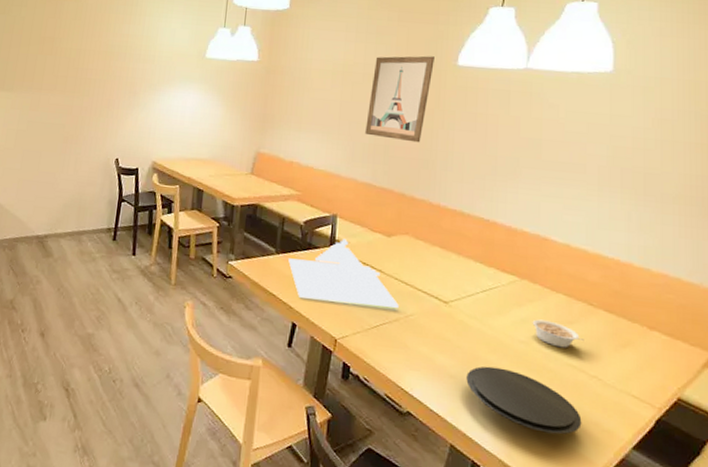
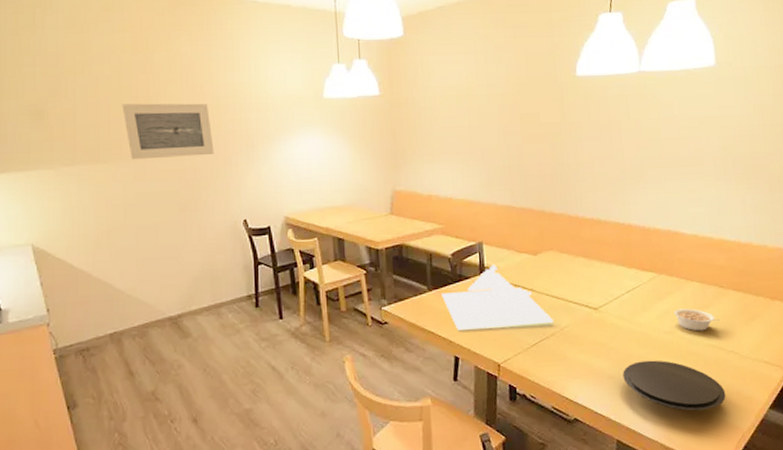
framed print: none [30,42,103,96] -> present [122,103,214,160]
wall art: present [365,55,435,143] -> none [497,69,555,159]

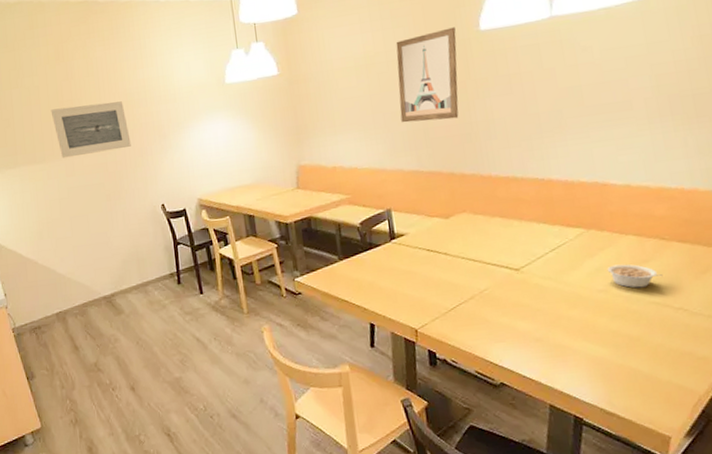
napkin: present [442,264,554,330] -> none [353,230,471,298]
wall art: none [497,69,555,159] -> present [395,27,459,123]
plate: present [623,360,726,411] -> none [552,320,676,374]

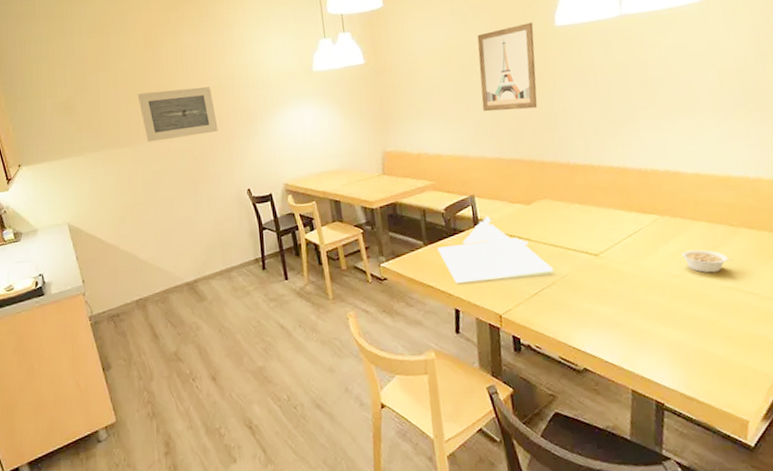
napkin: none [353,230,471,298] -> present [437,216,553,283]

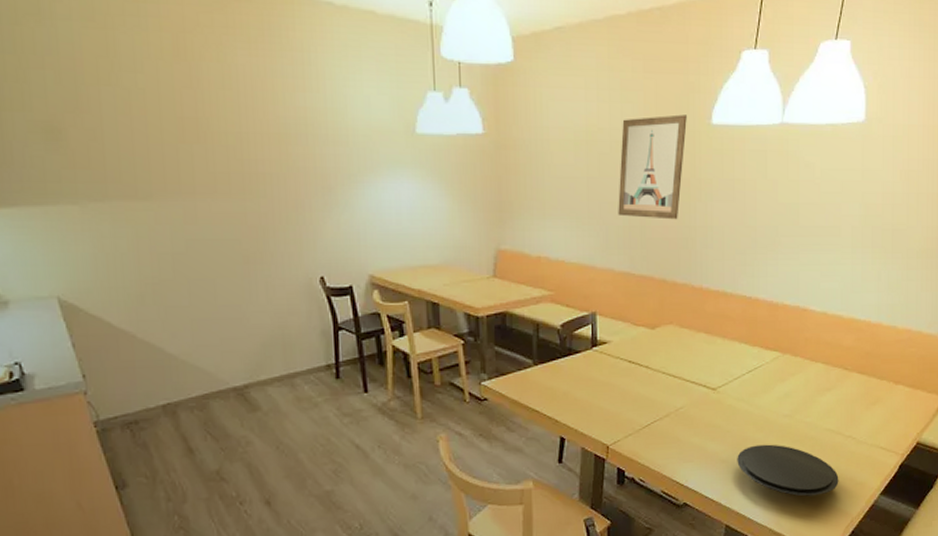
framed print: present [137,87,218,142] -> none [163,126,282,198]
napkin: present [437,216,553,283] -> none [548,338,668,409]
plate: none [631,305,750,358] -> present [737,444,839,497]
legume: present [681,249,733,273] -> none [794,391,840,415]

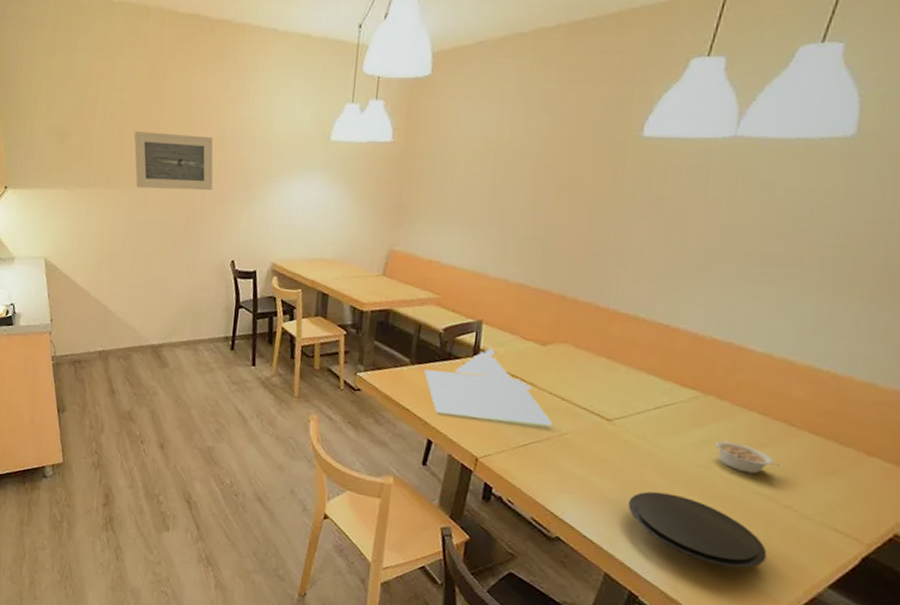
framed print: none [163,126,282,198] -> present [134,131,214,191]
napkin: none [548,338,668,409] -> present [424,348,552,426]
wall art: present [618,114,687,220] -> none [520,126,613,235]
legume: none [794,391,840,415] -> present [714,440,780,474]

